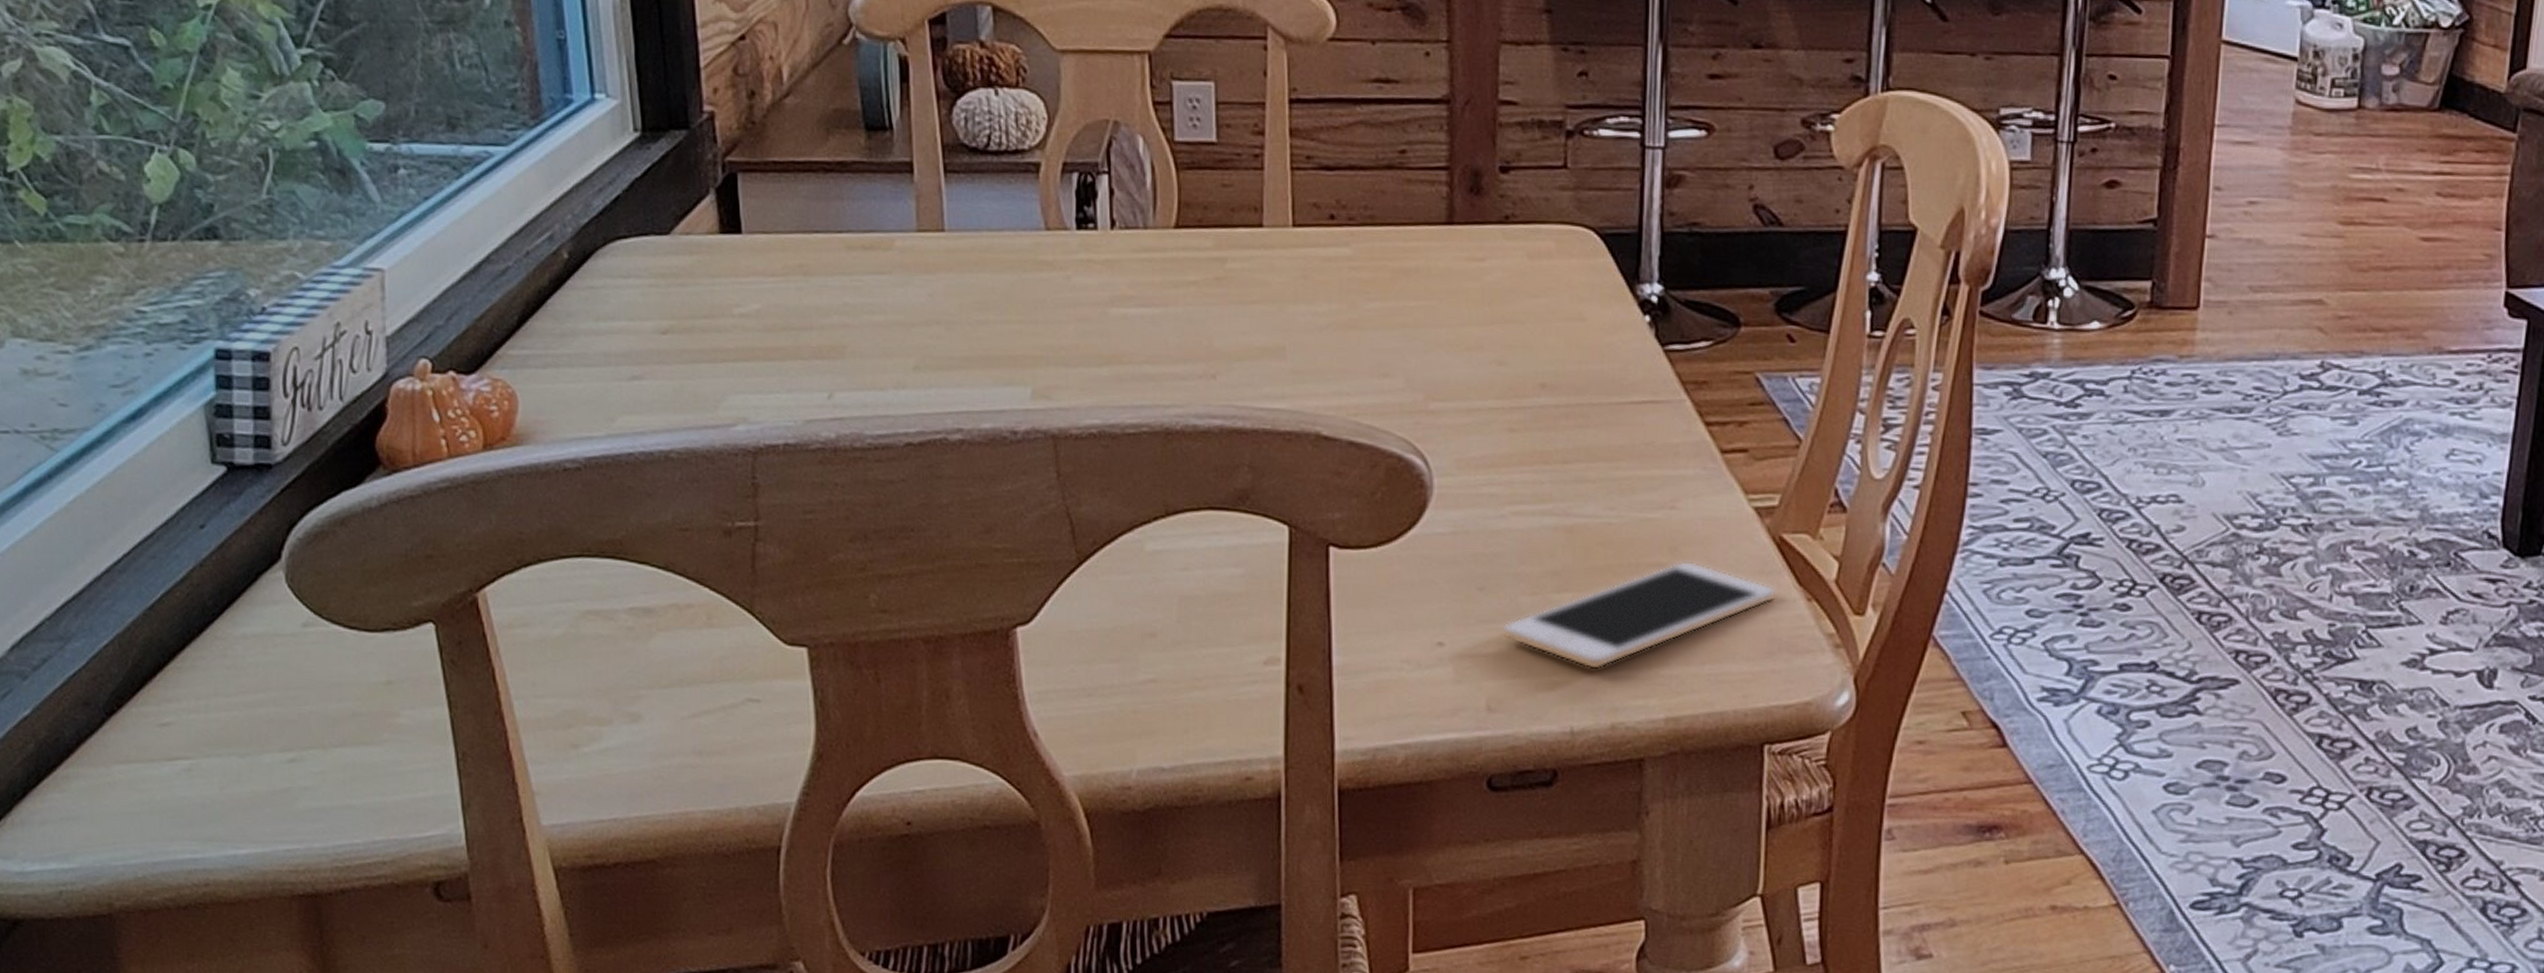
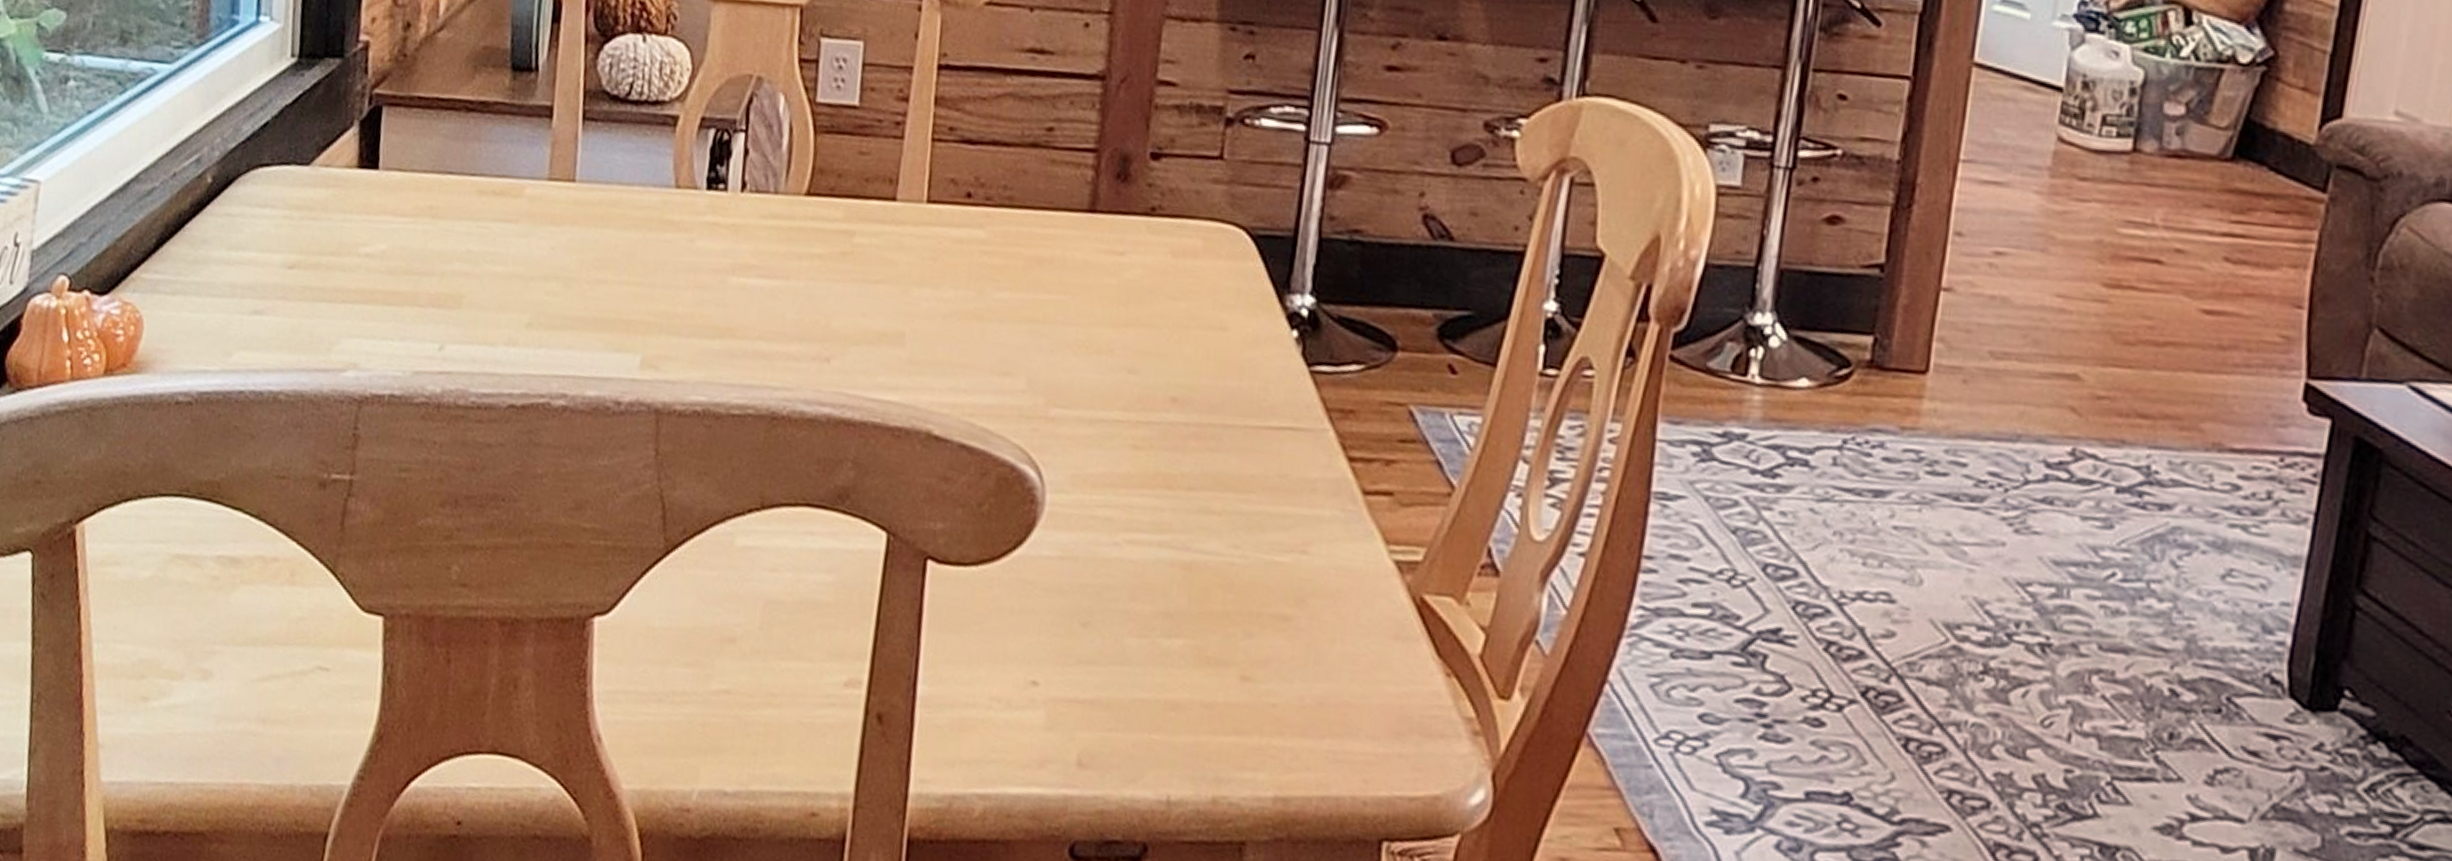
cell phone: present [1501,560,1778,670] -> none [1101,614,1413,732]

